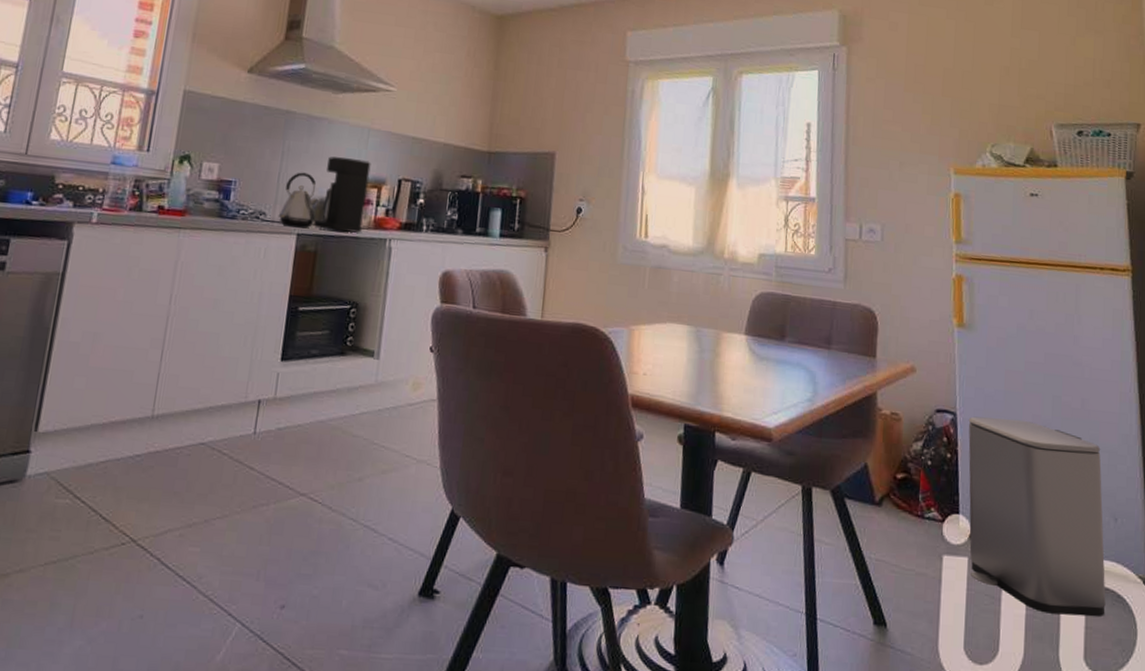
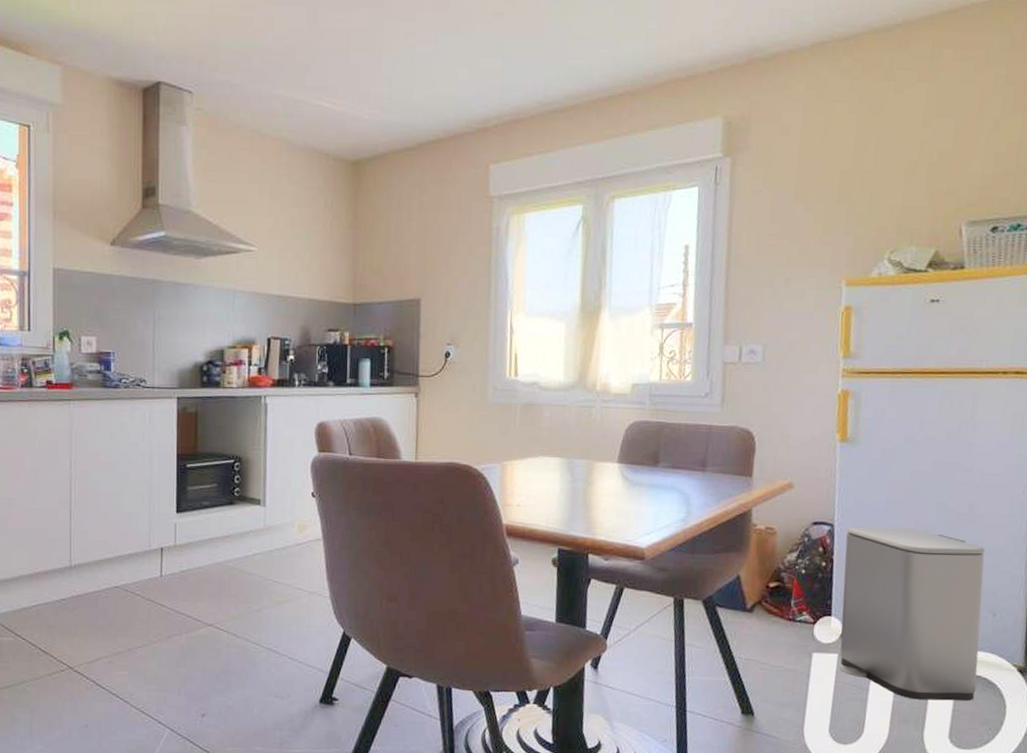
kettle: present [278,172,319,229] -> none [157,338,193,392]
coffee maker: present [314,156,371,233] -> none [192,321,240,393]

